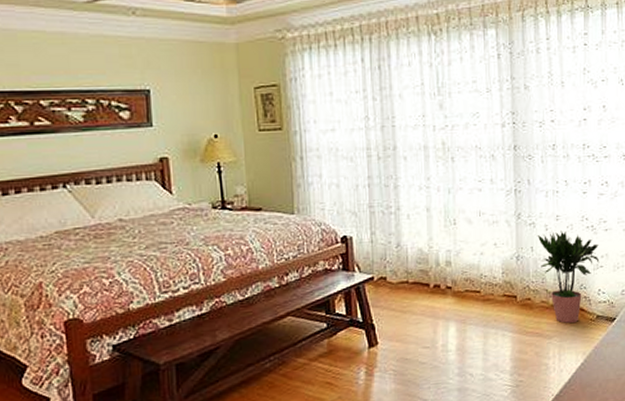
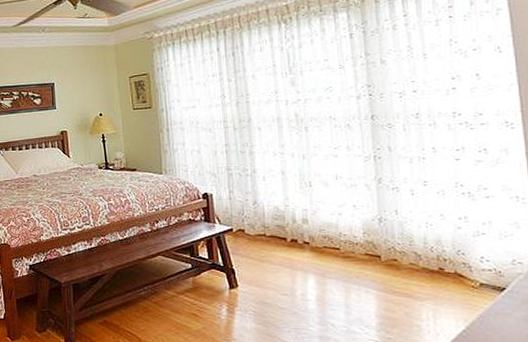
potted plant: present [537,231,600,323] -> none [401,196,481,287]

